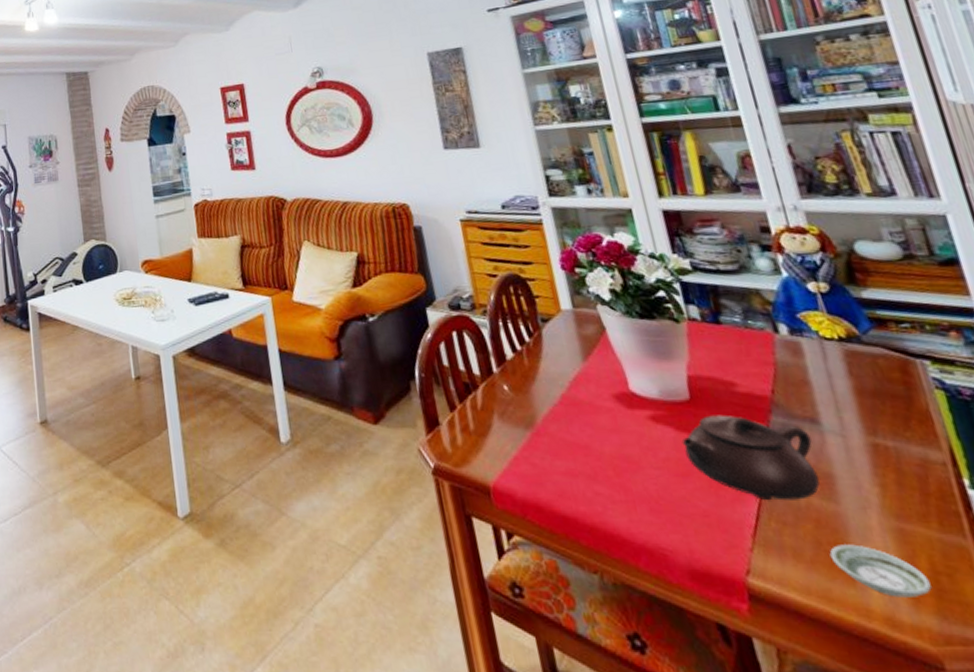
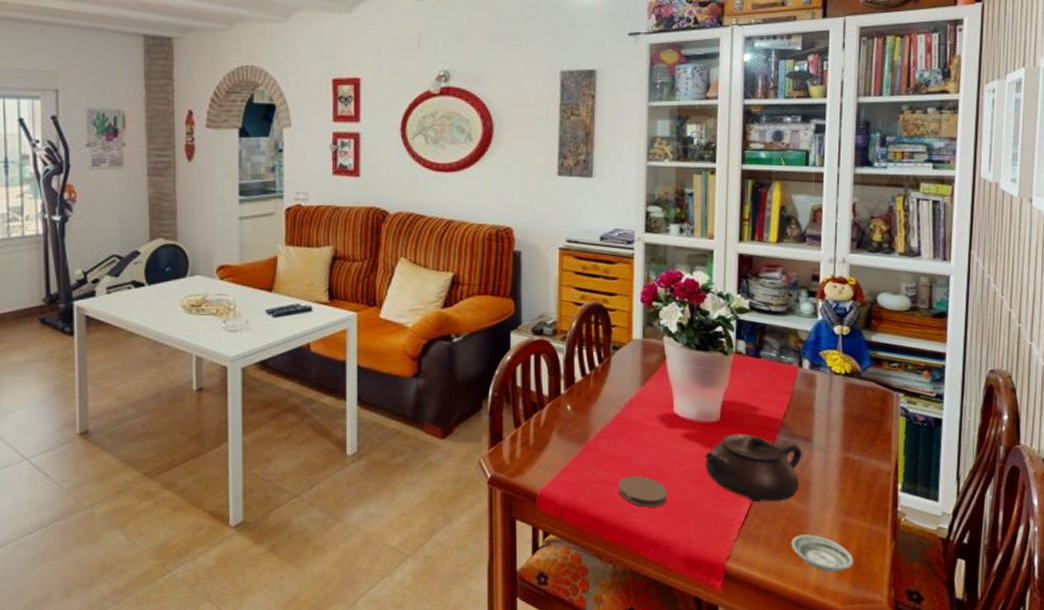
coaster: none [583,465,649,505] -> present [619,475,668,508]

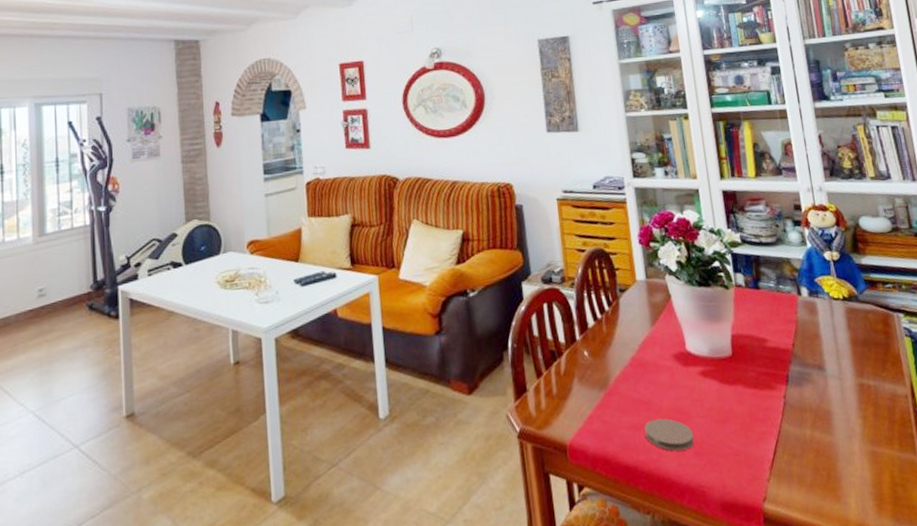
teapot: present [704,434,802,502] -> none [723,367,821,437]
saucer: present [791,534,853,572] -> none [824,467,891,508]

